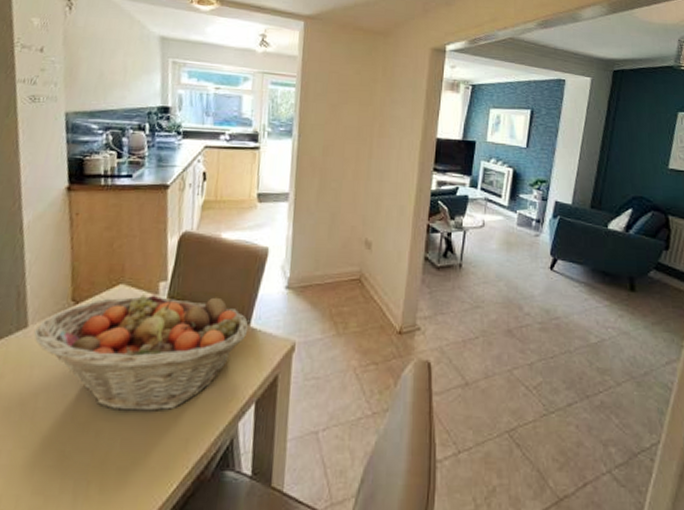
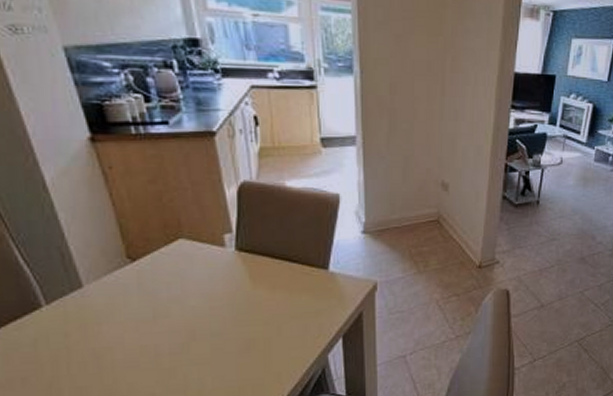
fruit basket: present [34,294,249,411] -> none [92,245,327,355]

